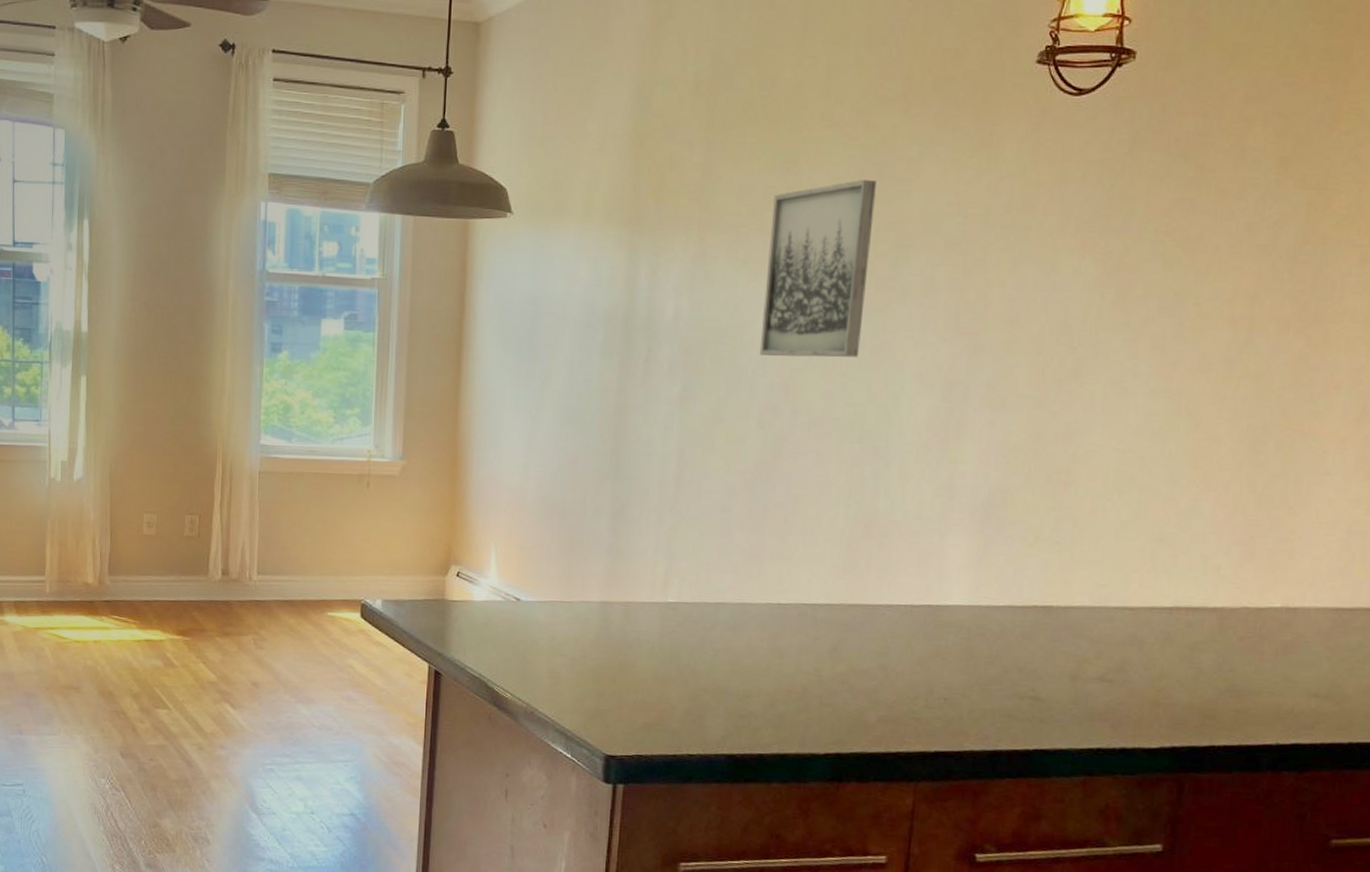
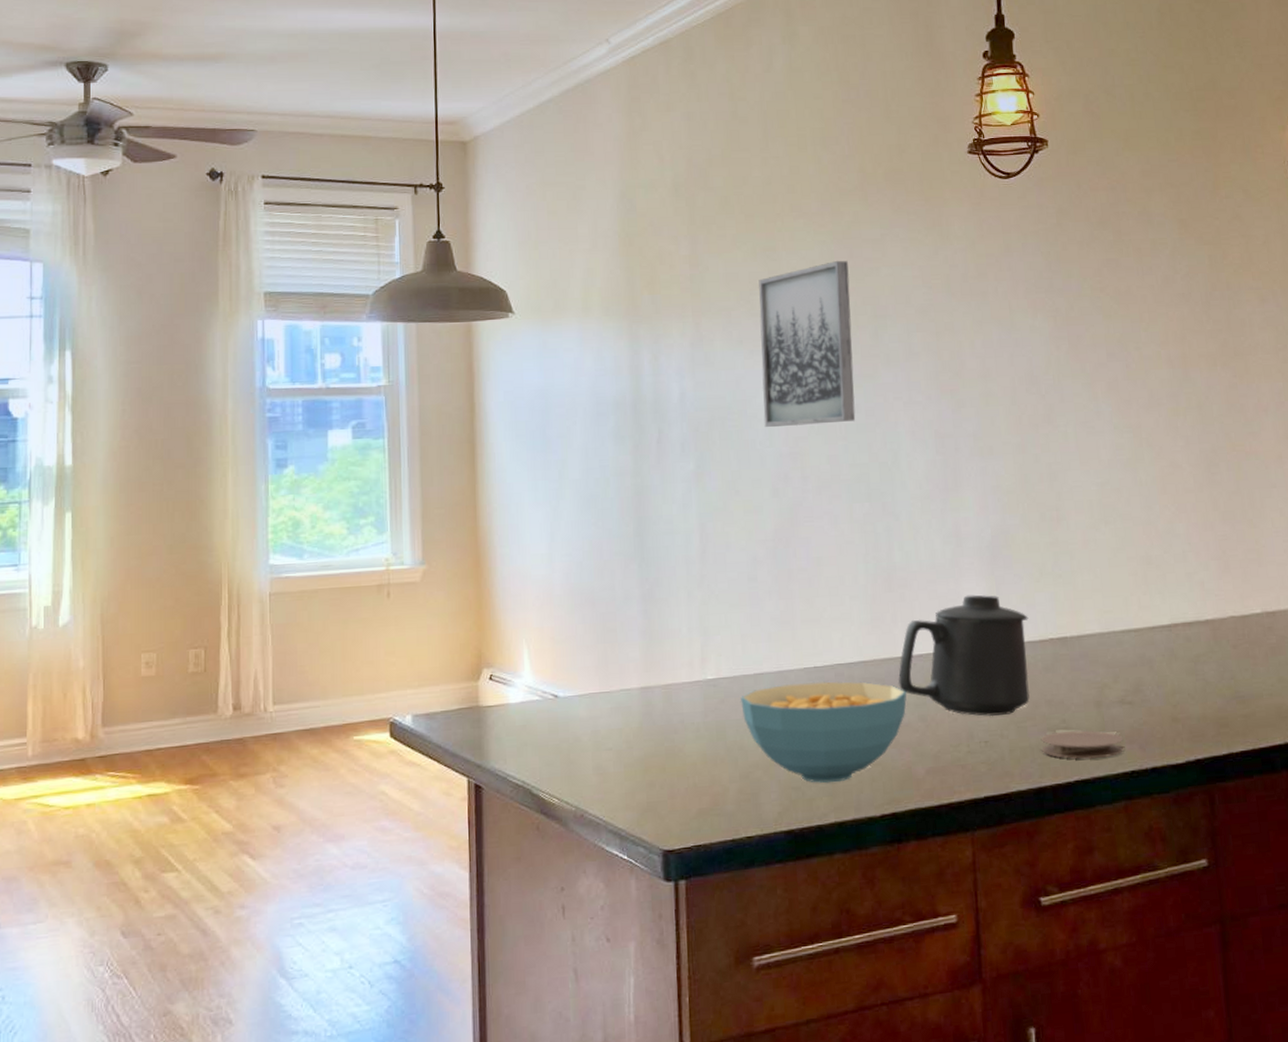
cereal bowl: none [698,617,870,717] -> present [741,681,907,784]
mug: none [862,551,1014,676] -> present [898,595,1030,717]
coaster: none [1003,699,1095,731] -> present [1041,730,1124,760]

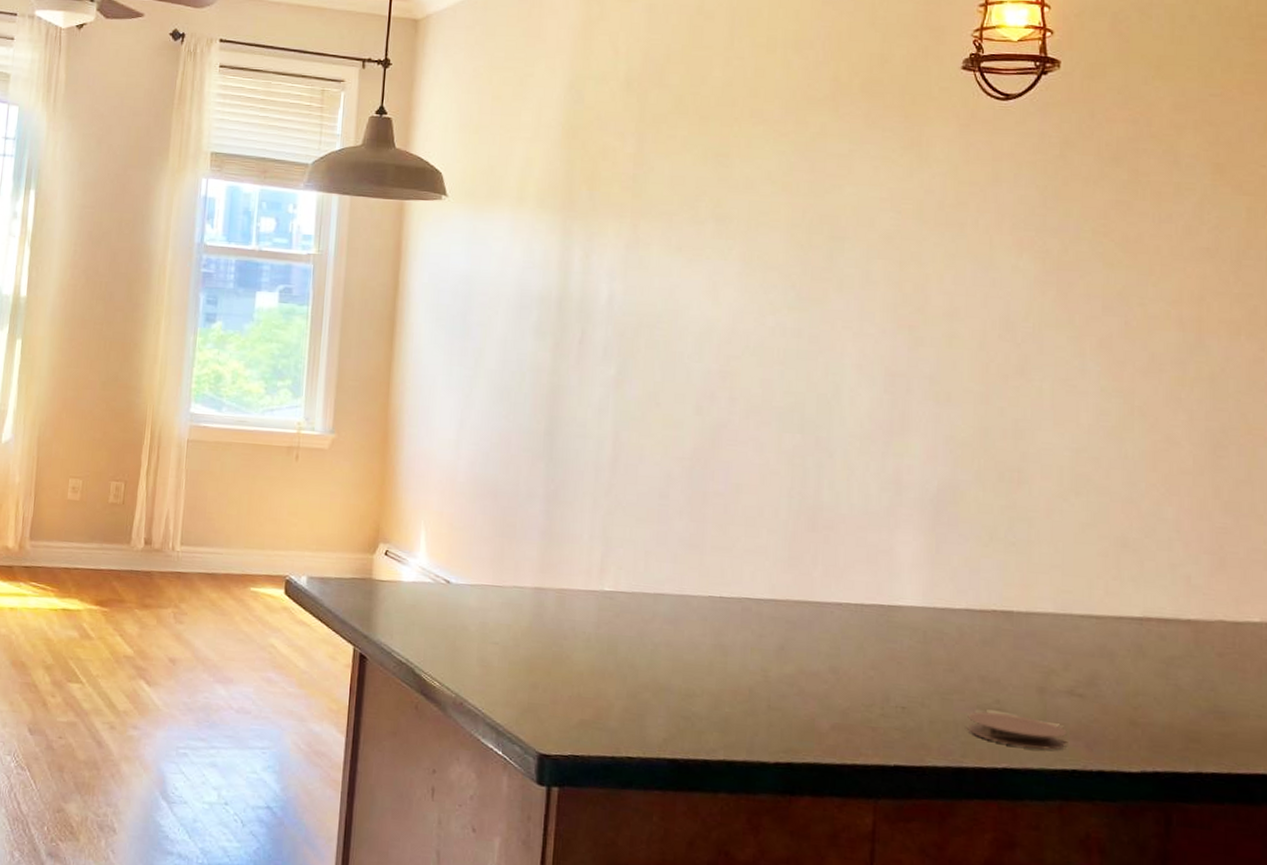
cereal bowl: present [741,681,907,784] -> none [637,609,820,720]
wall art: present [758,260,856,427] -> none [695,173,808,346]
mug: present [898,595,1030,717] -> none [810,548,970,683]

